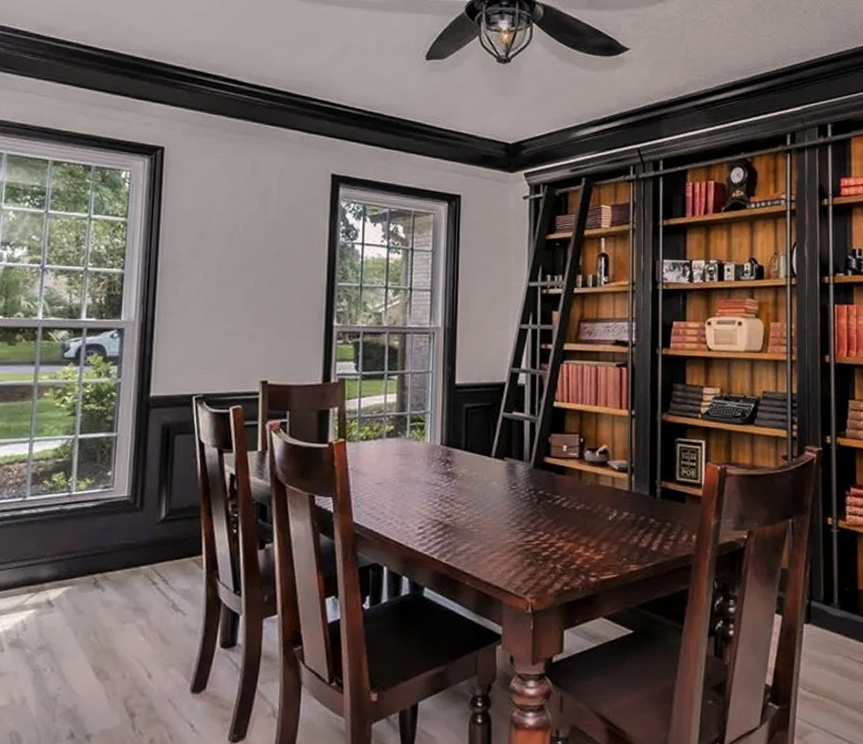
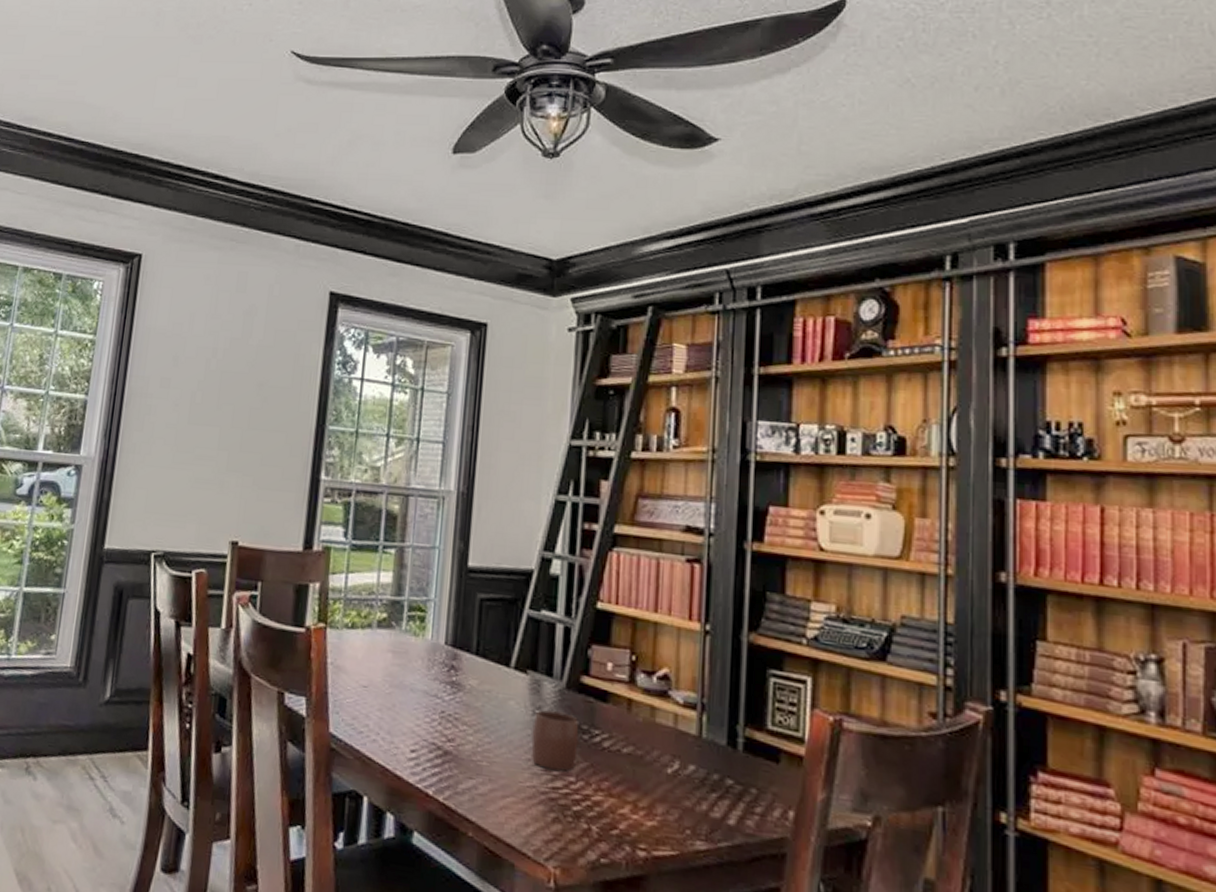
mug: none [510,485,545,528] -> present [531,710,579,771]

